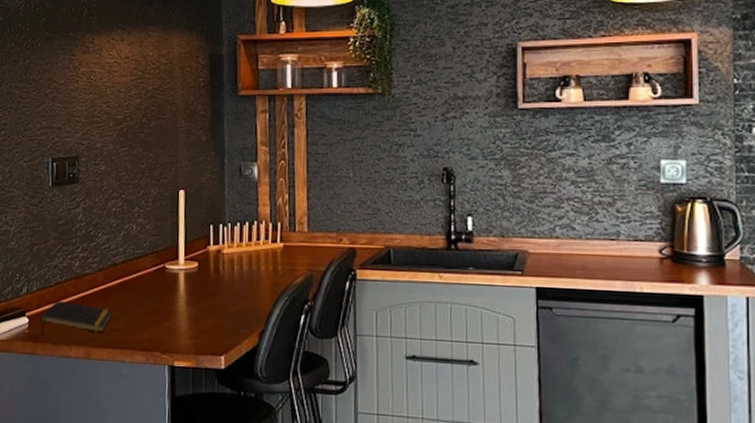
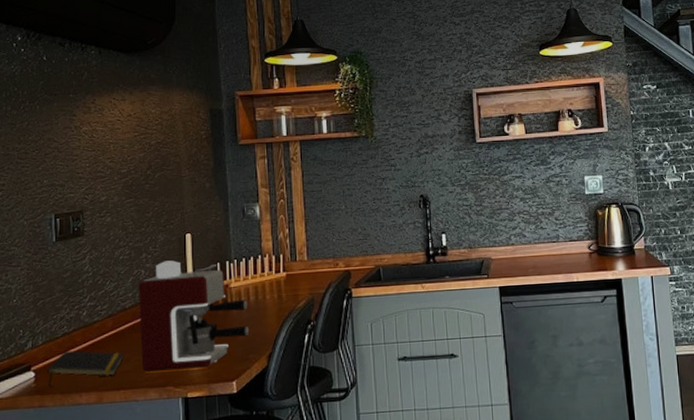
coffee maker: none [129,217,240,337] -> present [138,260,249,372]

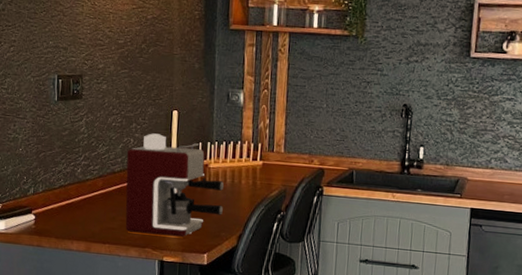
notepad: present [47,350,124,386] -> none [45,201,111,230]

